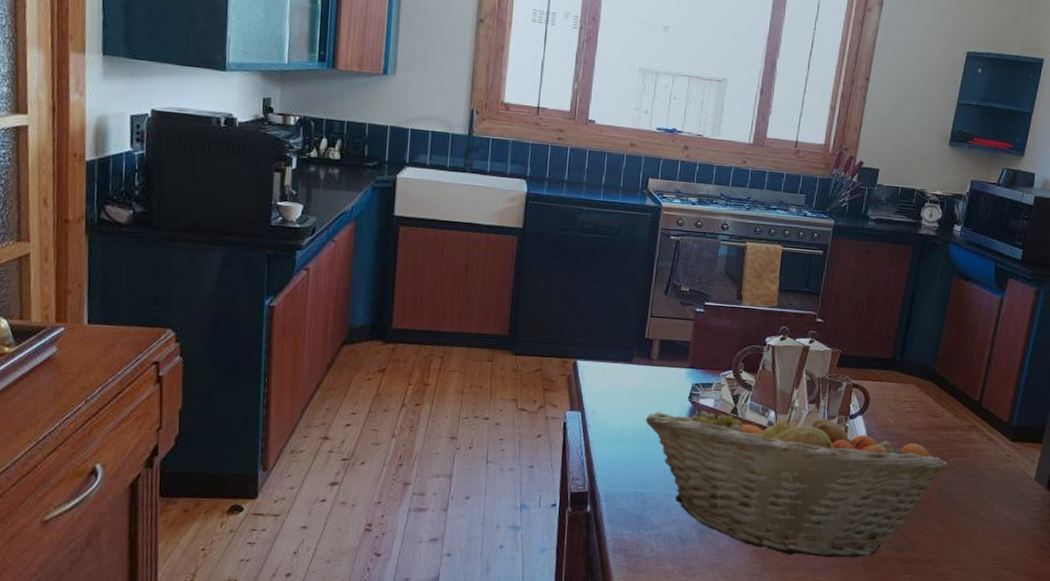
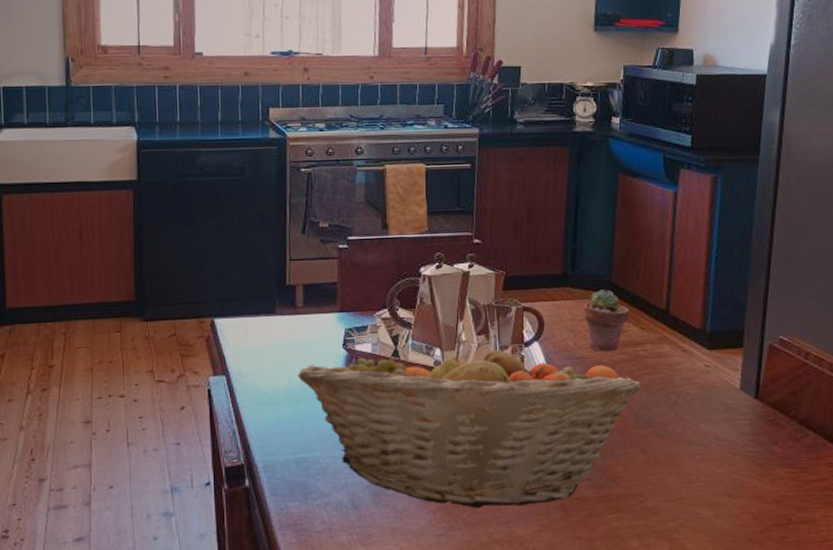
potted succulent: none [905,377,947,433] -> present [583,289,630,352]

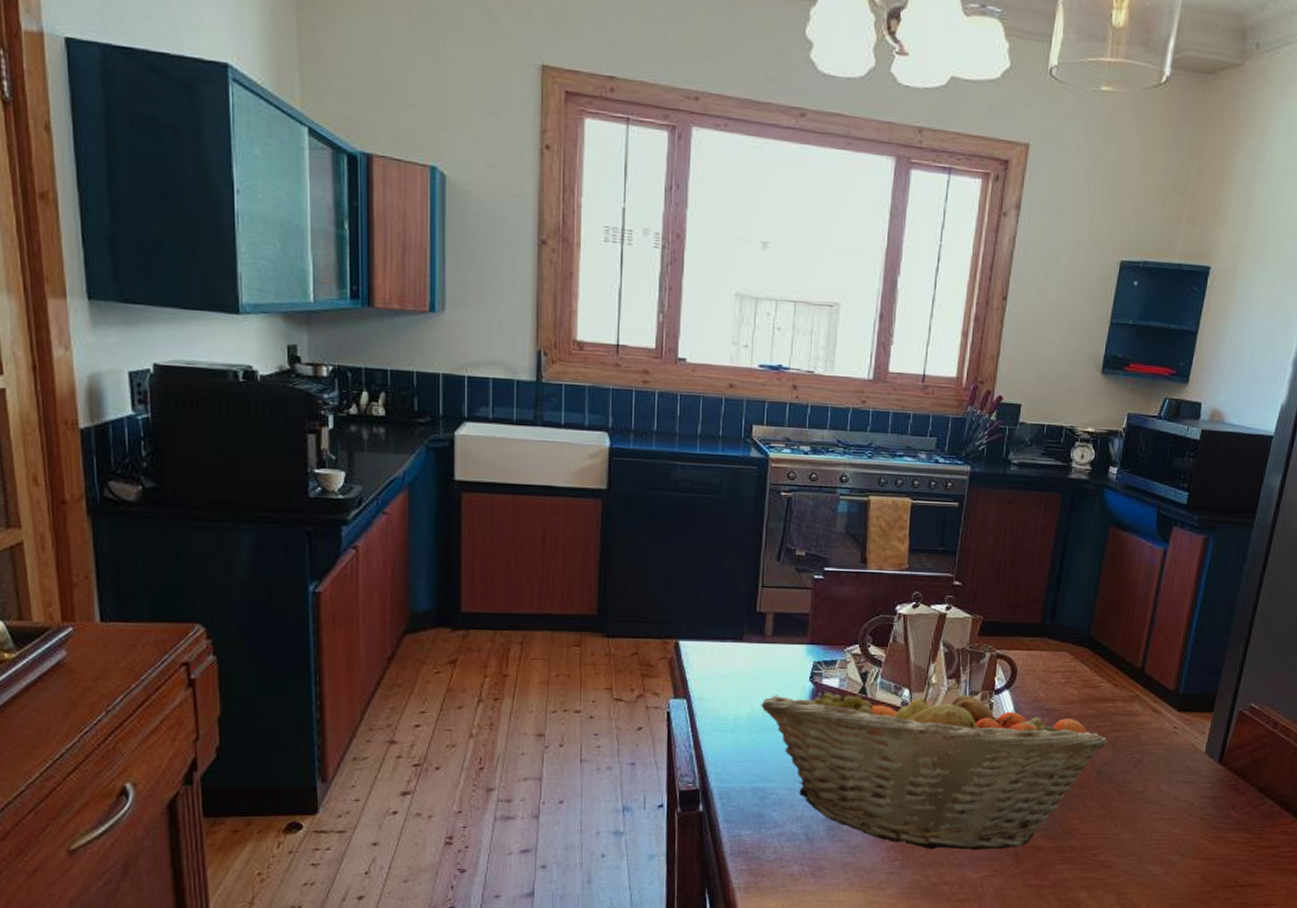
potted succulent: present [583,289,630,352] -> none [1058,643,1105,706]

